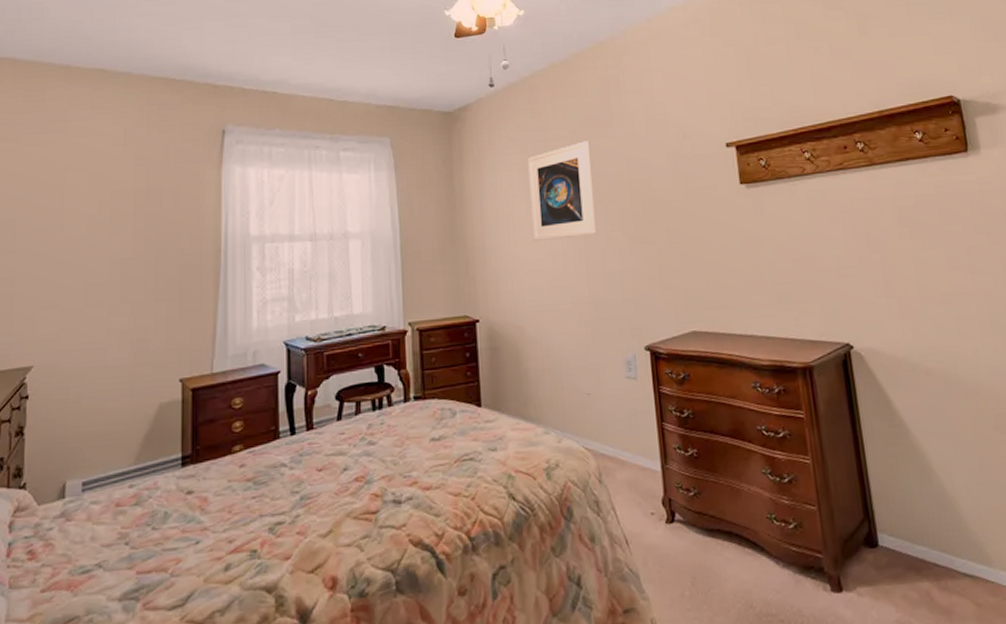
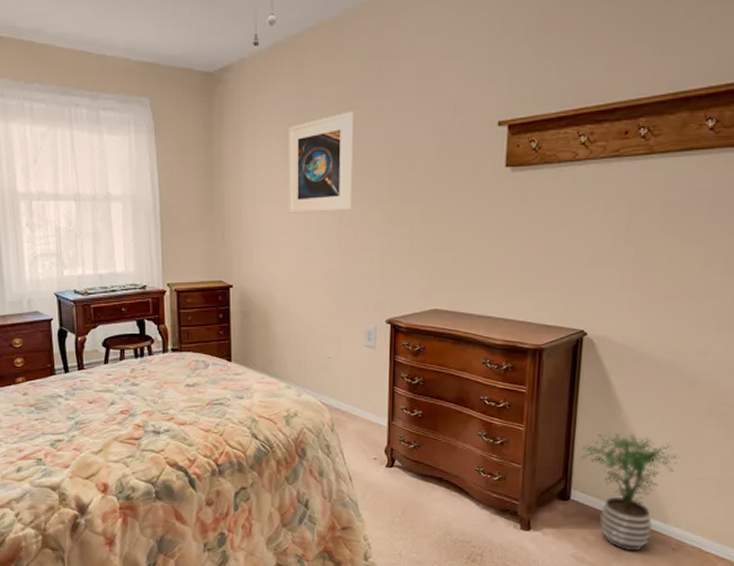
potted plant: none [877,456,983,609] -> present [581,432,680,552]

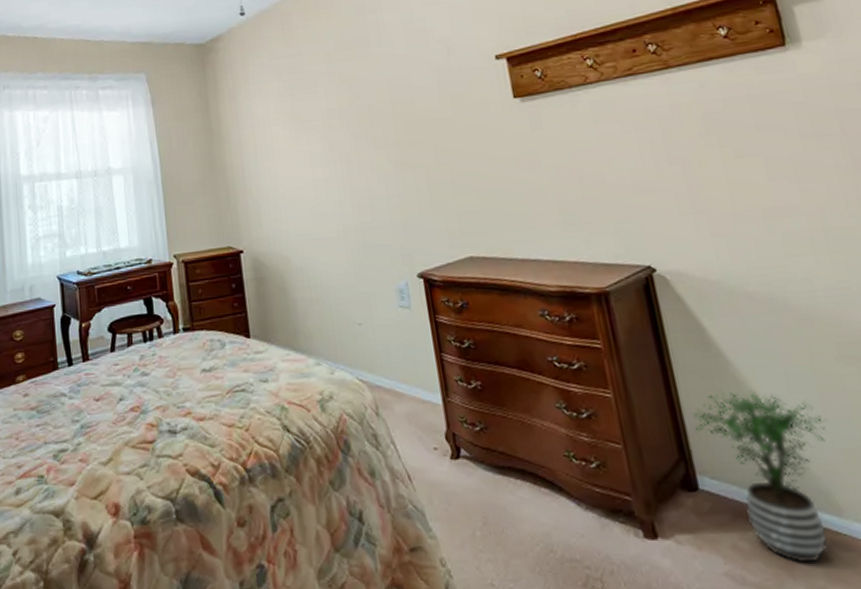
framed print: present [289,111,354,213] -> none [283,63,360,169]

